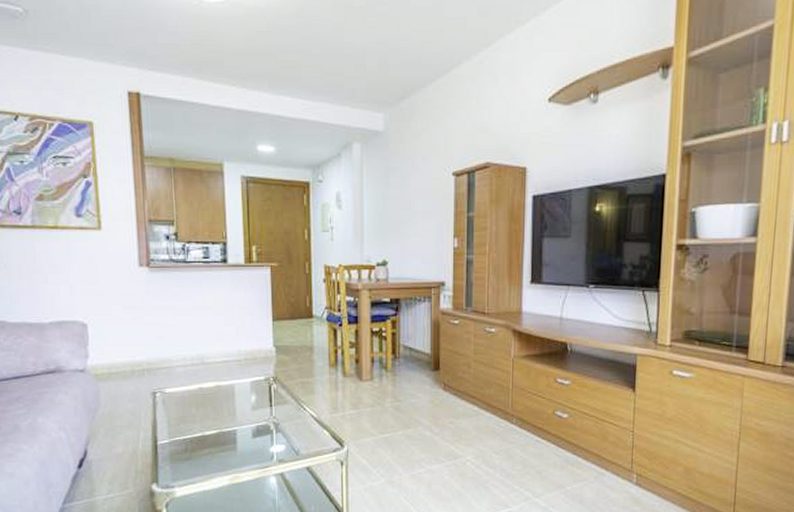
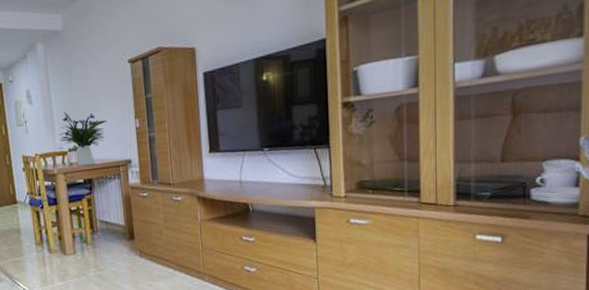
flower arrangement: none [367,221,423,283] -> present [58,112,107,166]

